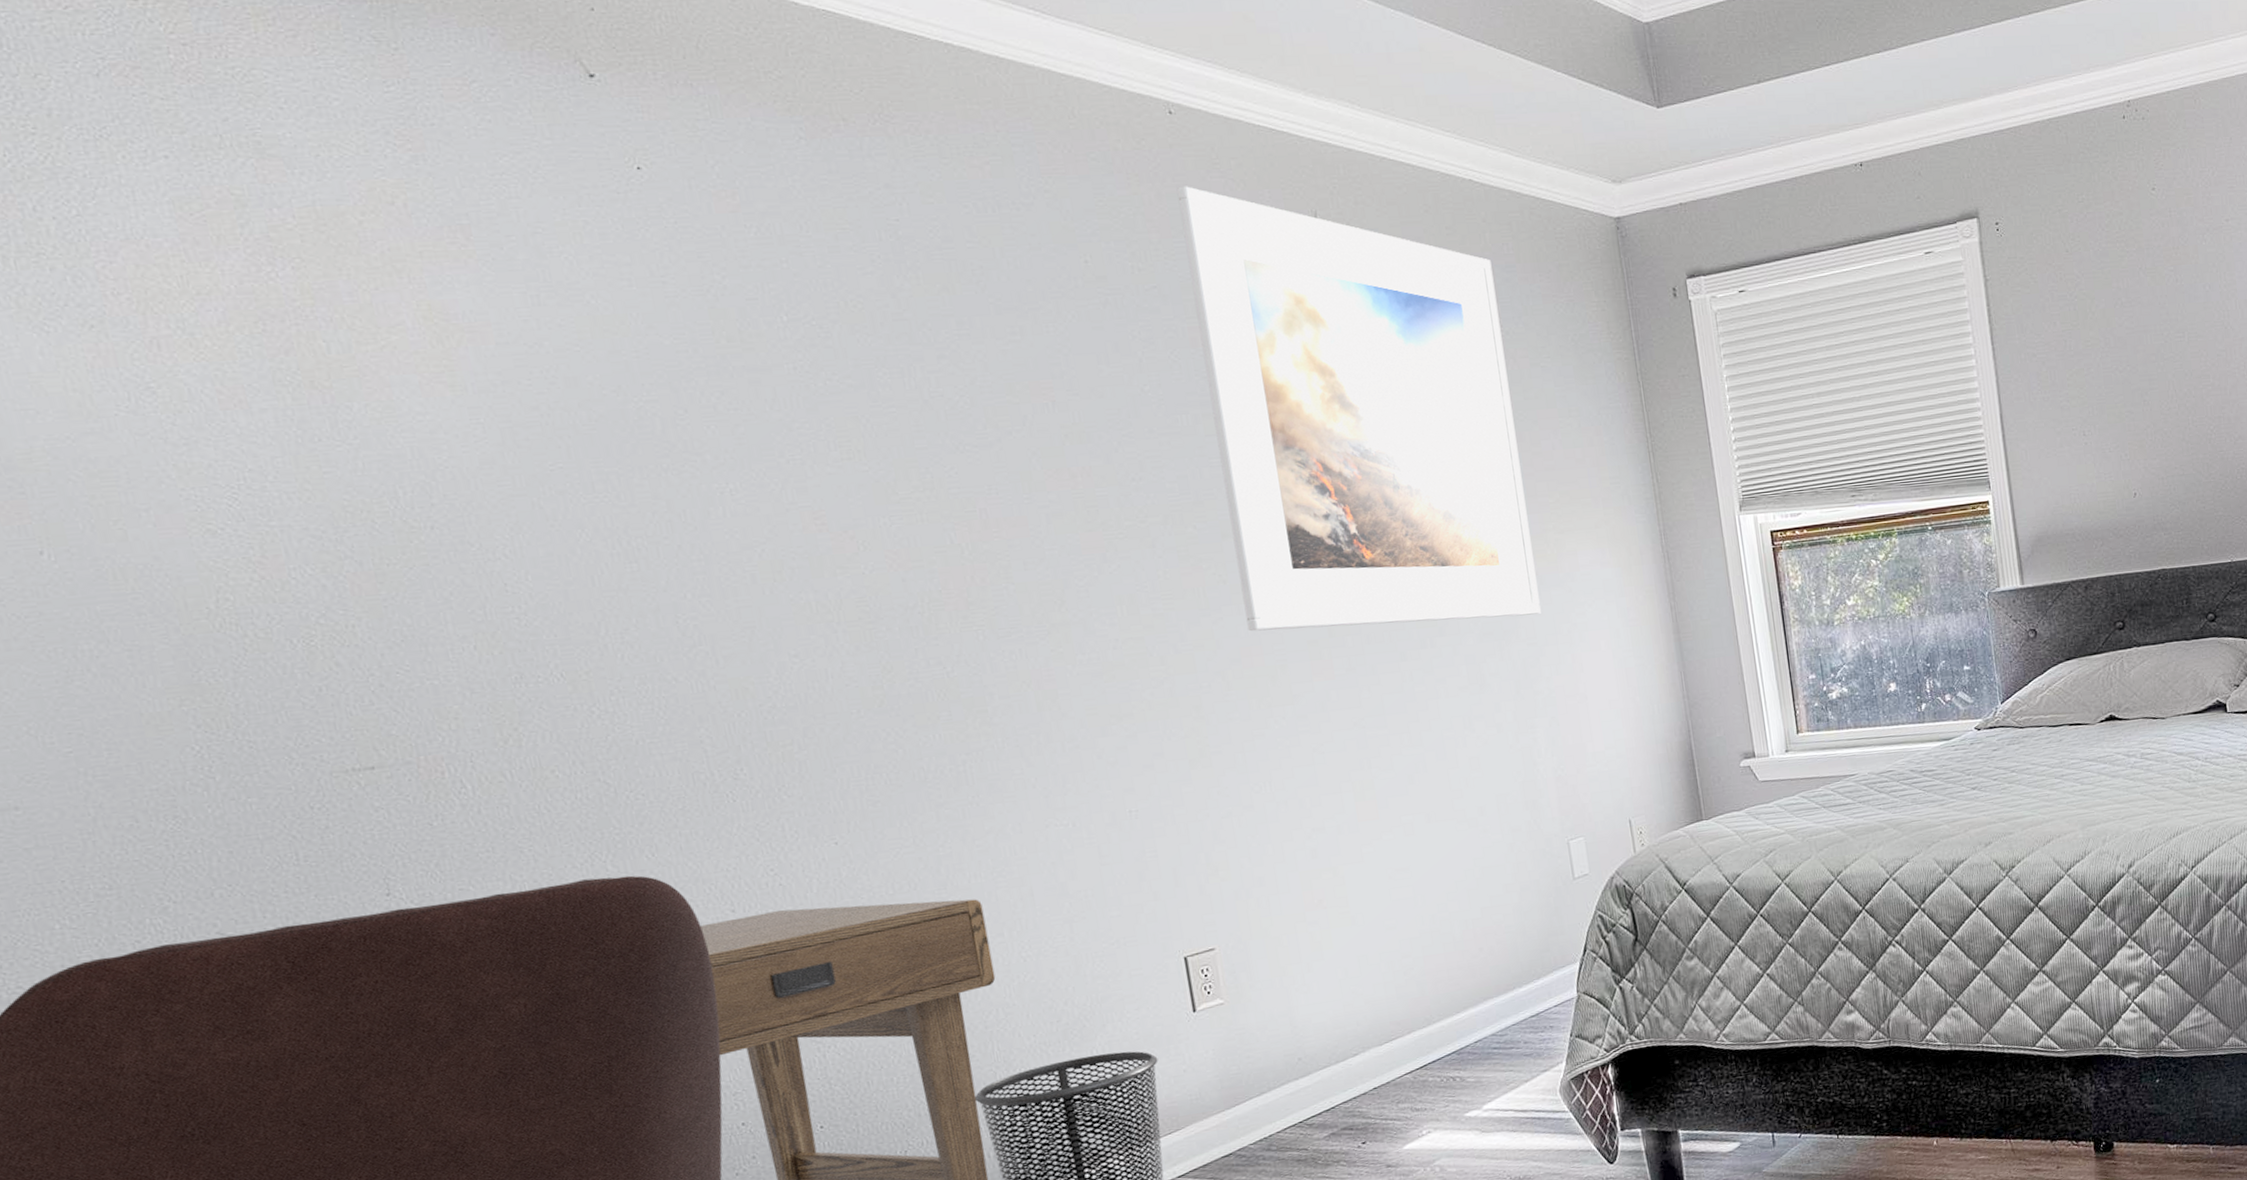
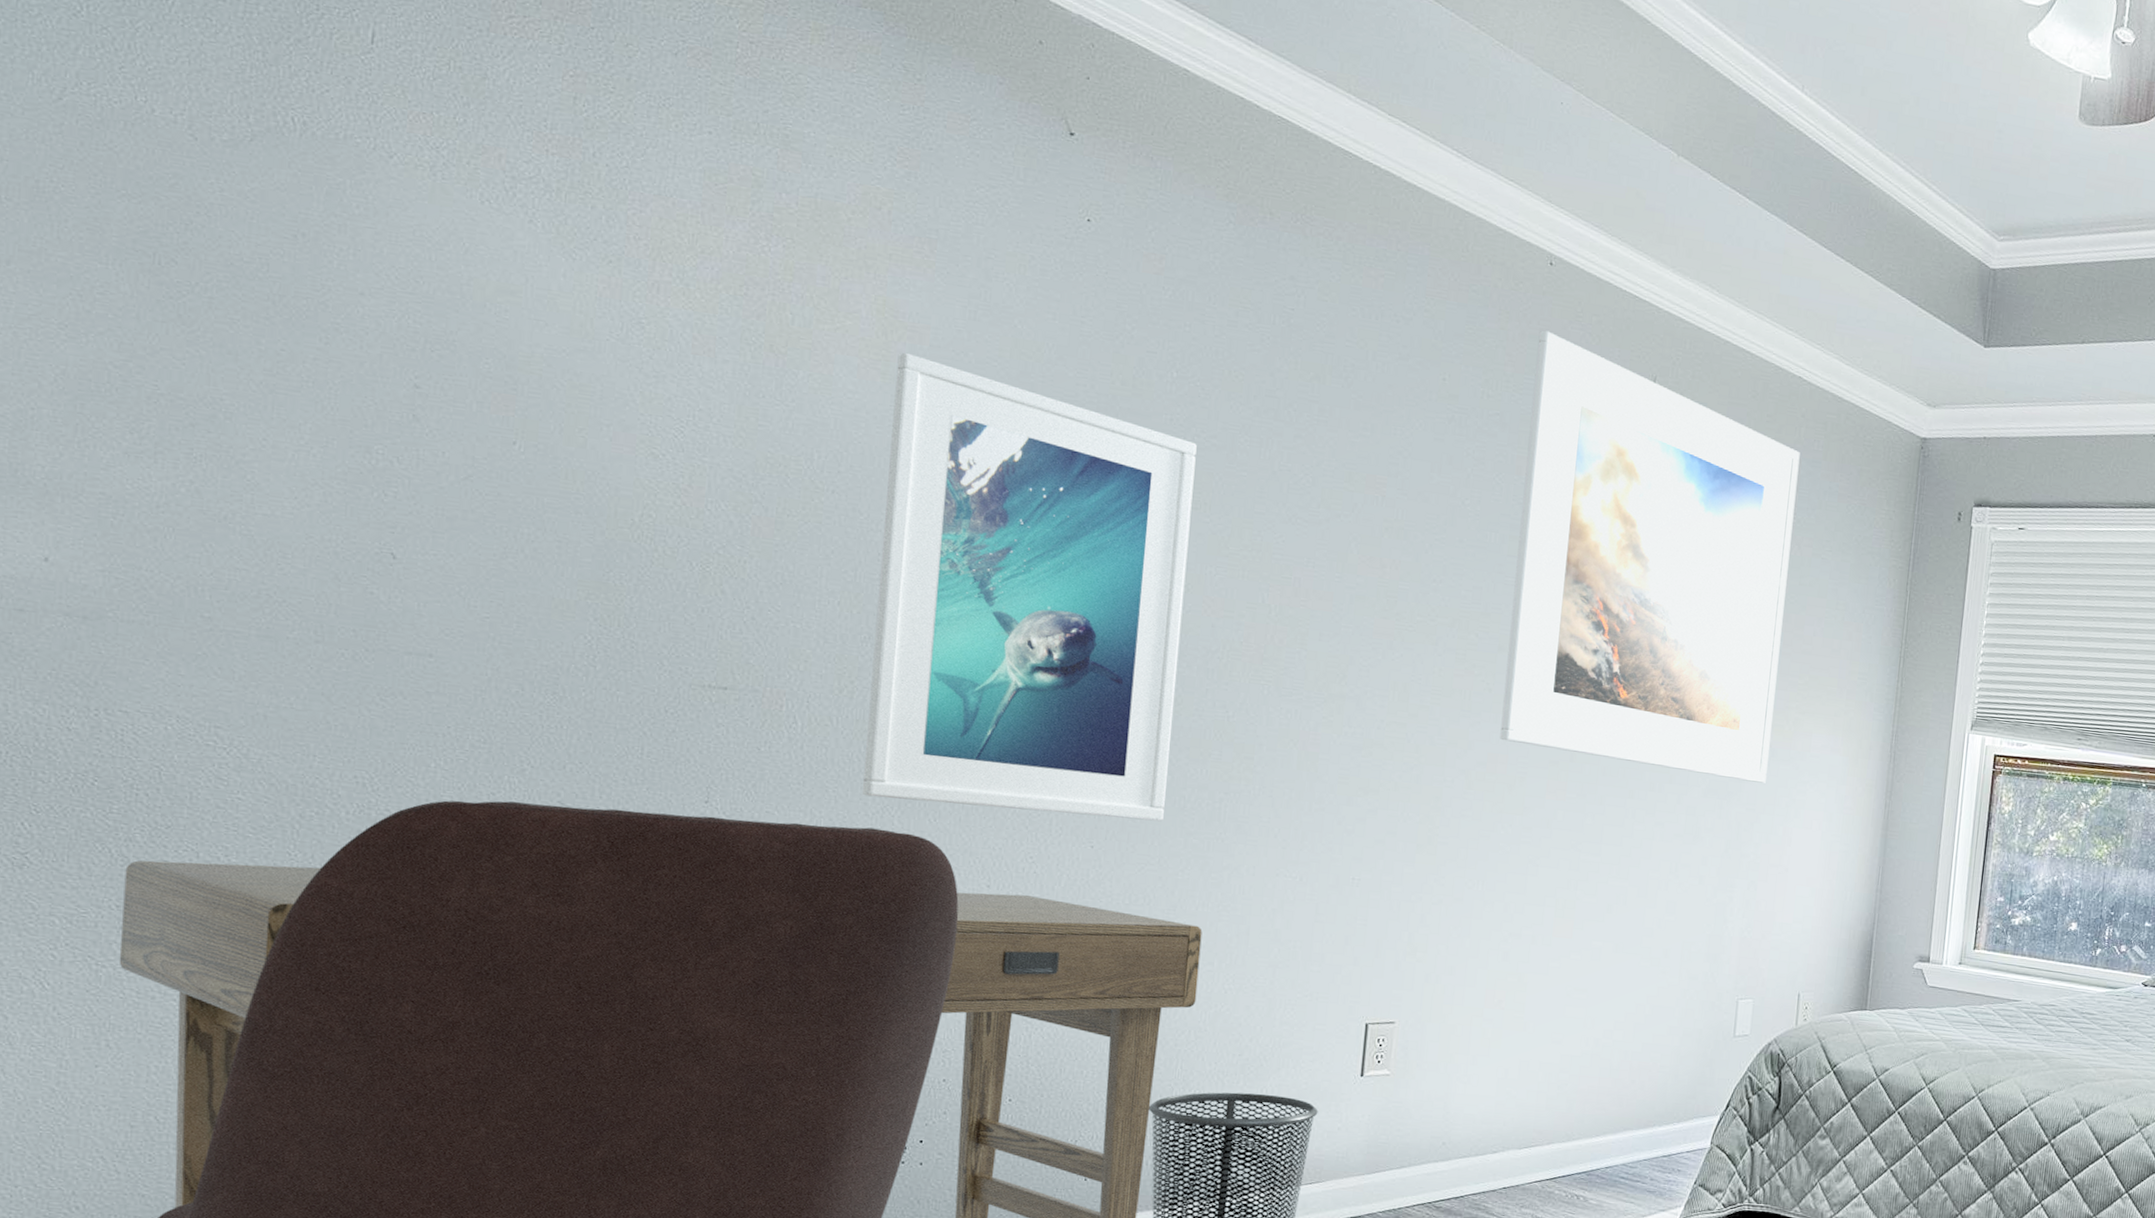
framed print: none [462,357,906,848] -> present [861,352,1197,822]

